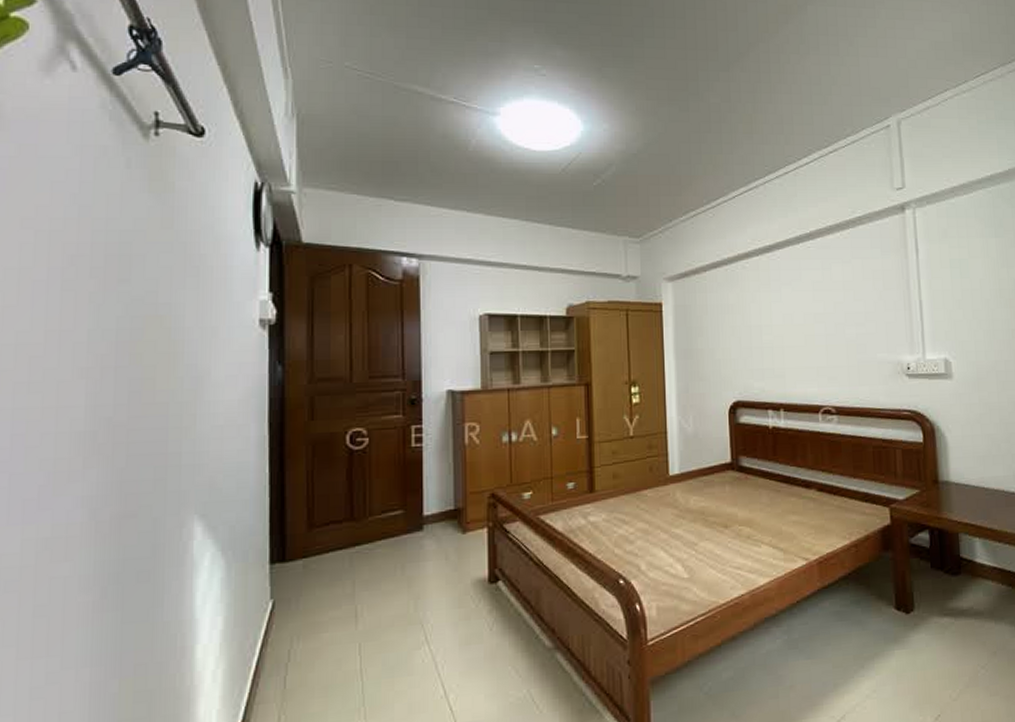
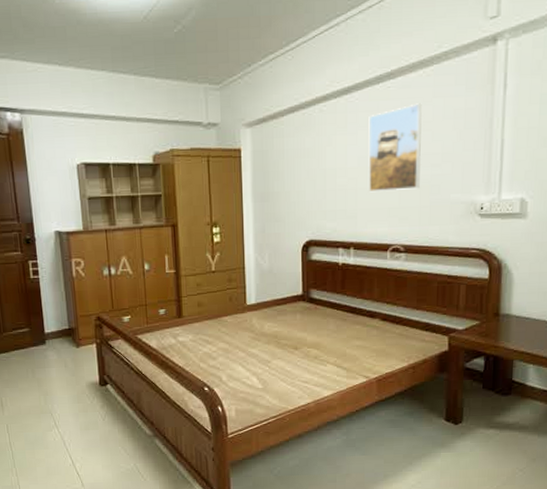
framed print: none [791,263,846,351] -> present [368,103,422,193]

